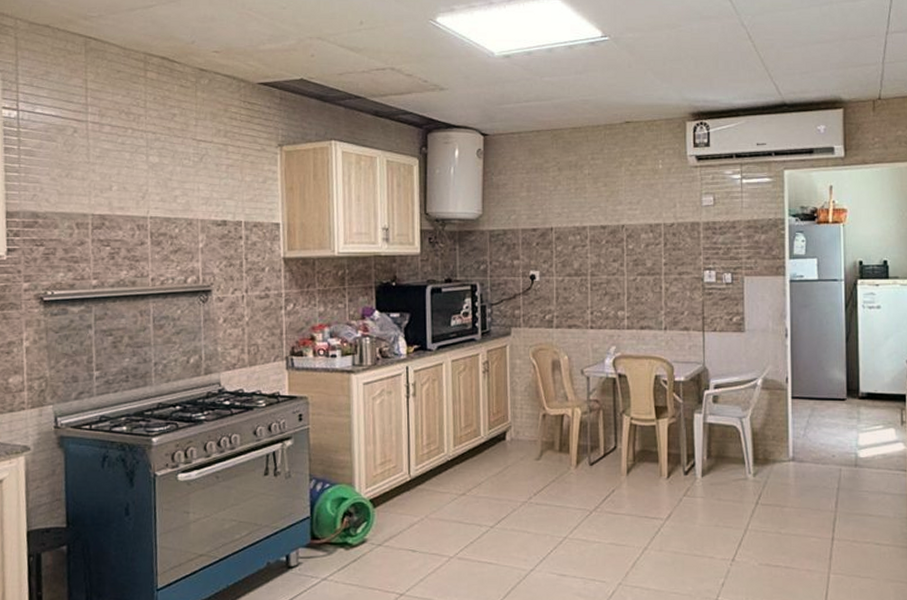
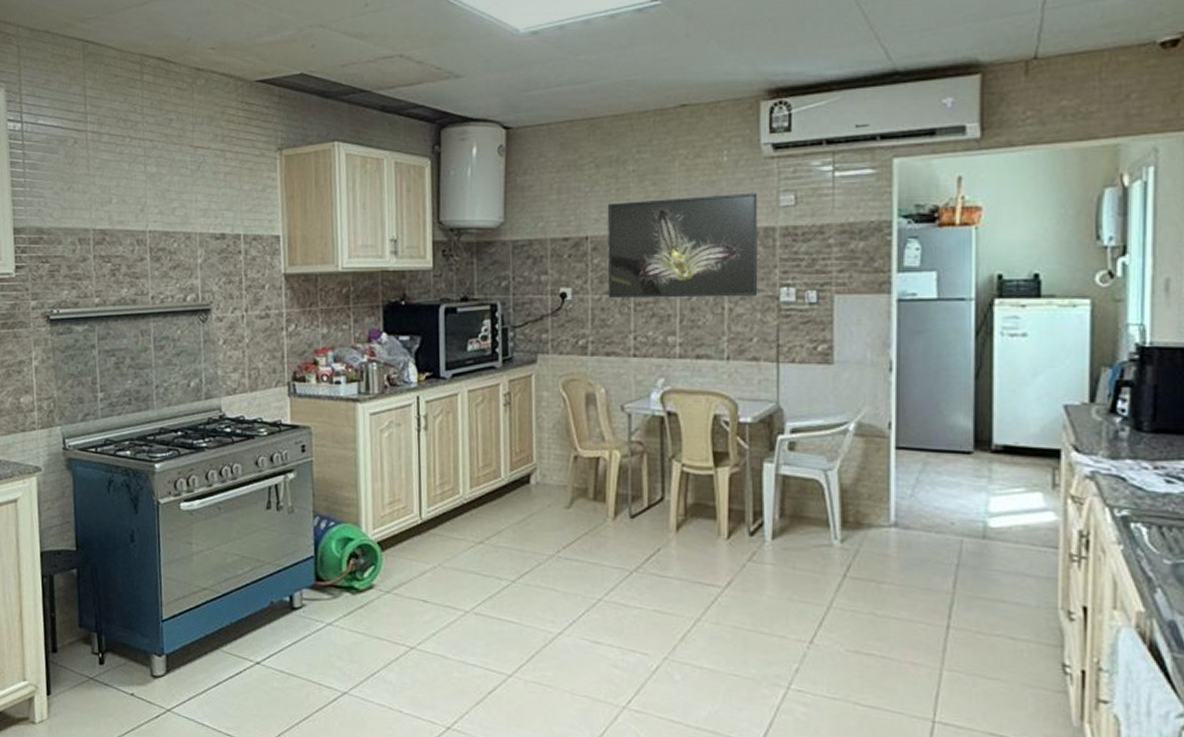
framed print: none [568,194,687,280] -> present [607,192,758,299]

